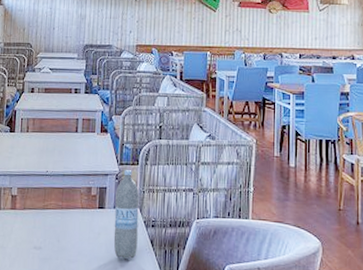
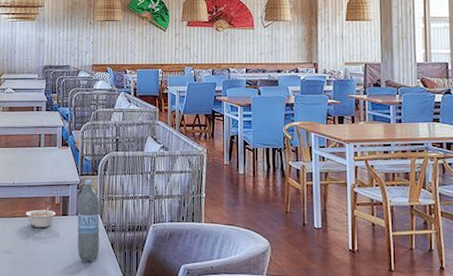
legume: none [58,198,92,221] -> present [25,206,56,228]

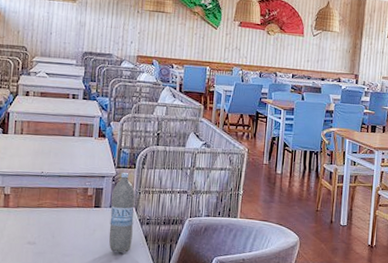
legume: present [25,206,56,228] -> none [53,197,88,219]

